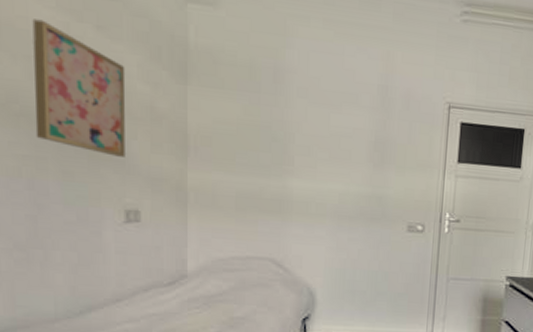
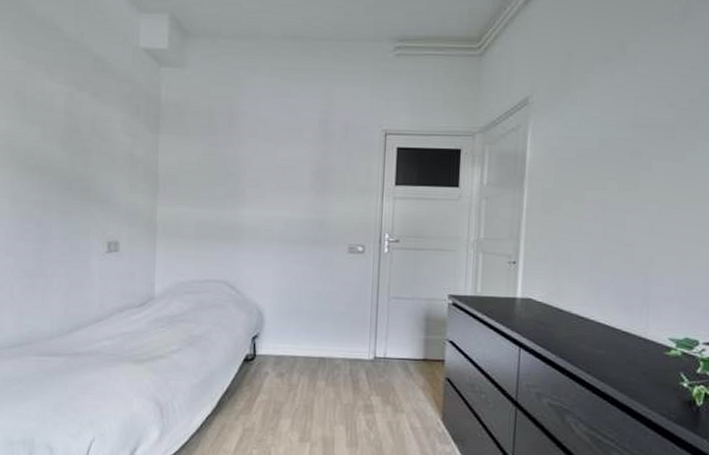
wall art: present [32,18,126,157] -> none [44,92,112,197]

